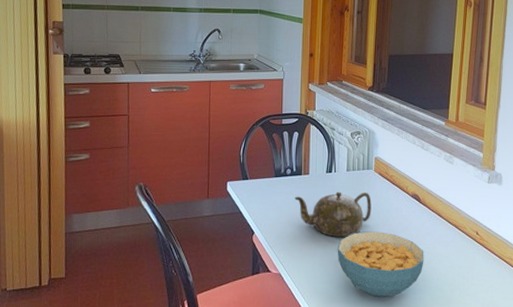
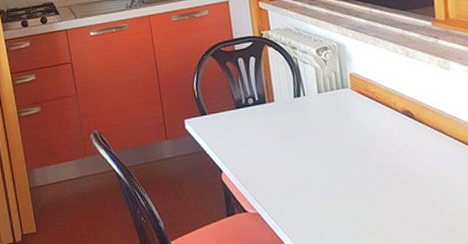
teapot: present [295,191,372,237] -> none [262,114,355,168]
cereal bowl: present [337,231,424,297] -> none [320,157,430,231]

